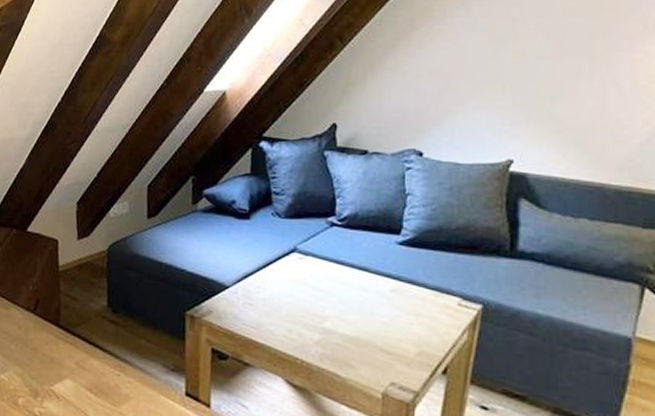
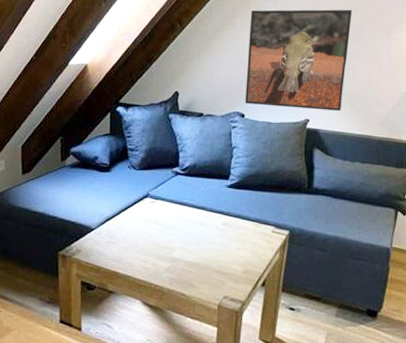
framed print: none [423,15,579,149] -> present [244,9,353,111]

